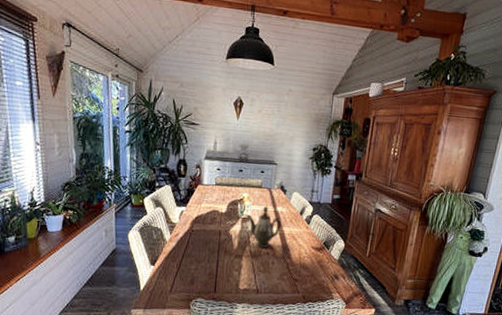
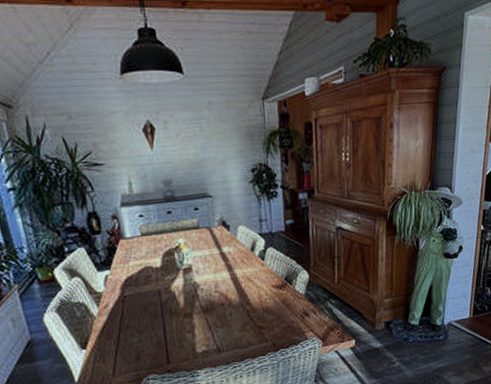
teapot: present [247,206,281,248] -> none [188,249,232,300]

